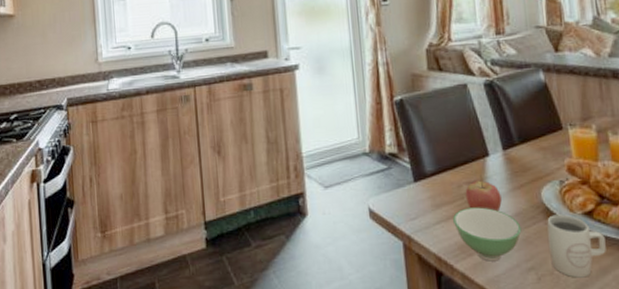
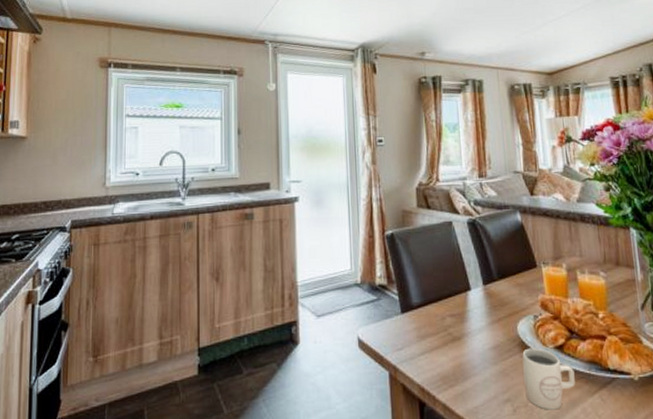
bowl: present [453,207,522,262] -> none [436,339,499,393]
fruit: present [465,175,502,212] -> none [448,308,482,344]

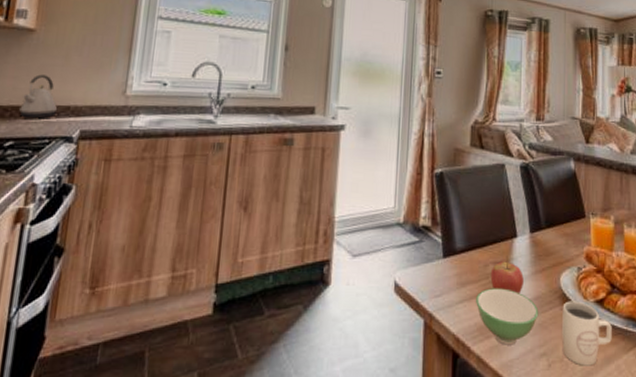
kettle: none [21,175,51,214] -> present [19,74,58,119]
bowl: none [436,339,499,393] -> present [476,288,539,345]
fruit: none [448,308,482,344] -> present [490,255,524,294]

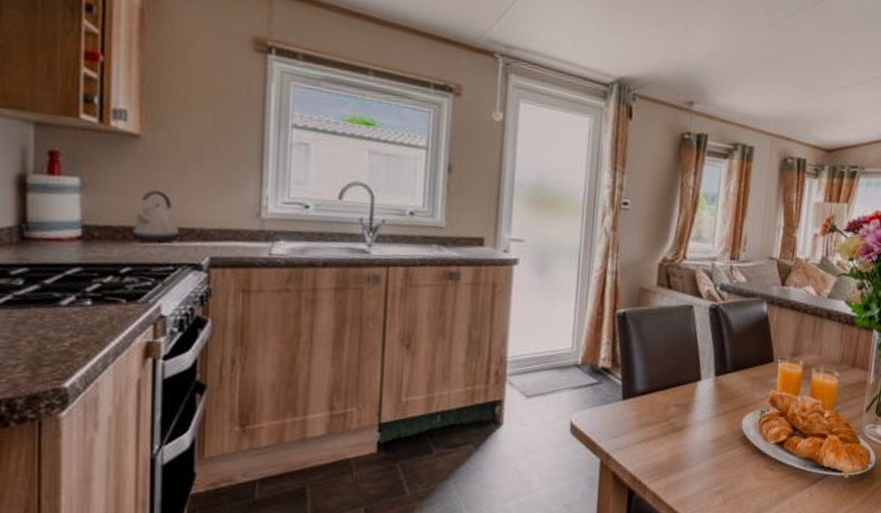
bowl: present [476,288,539,345] -> none [654,430,718,483]
fruit: present [490,255,524,294] -> none [670,398,705,436]
mug: present [561,301,612,366] -> none [738,442,790,502]

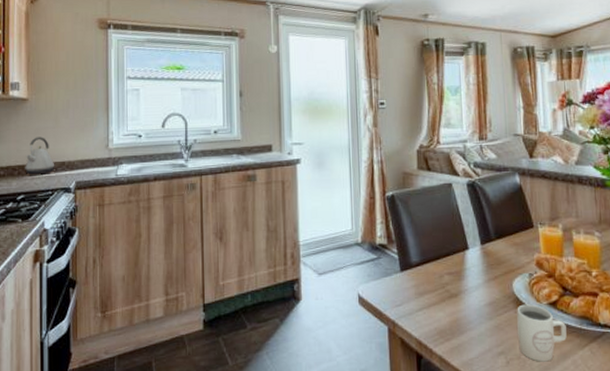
mug: none [738,442,790,502] -> present [516,304,567,362]

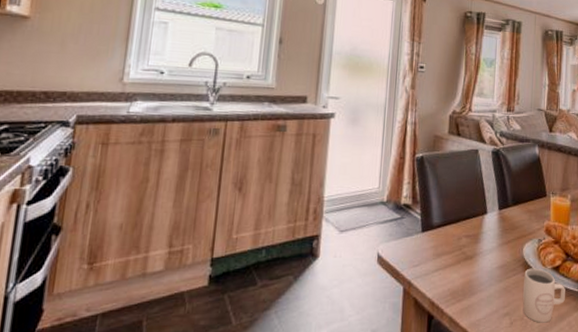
kettle: present [25,137,55,175] -> none [14,60,54,104]

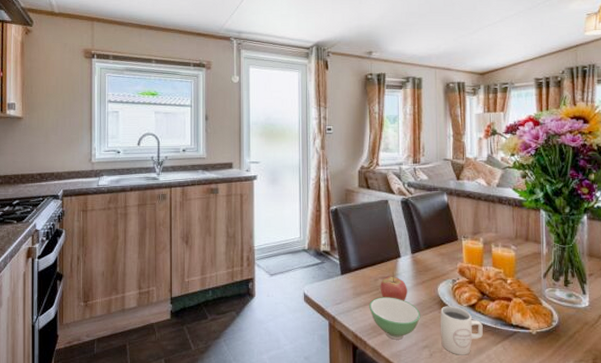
bowl: none [450,258,504,307] -> present [369,297,421,340]
fruit: none [463,230,492,263] -> present [380,272,407,301]

